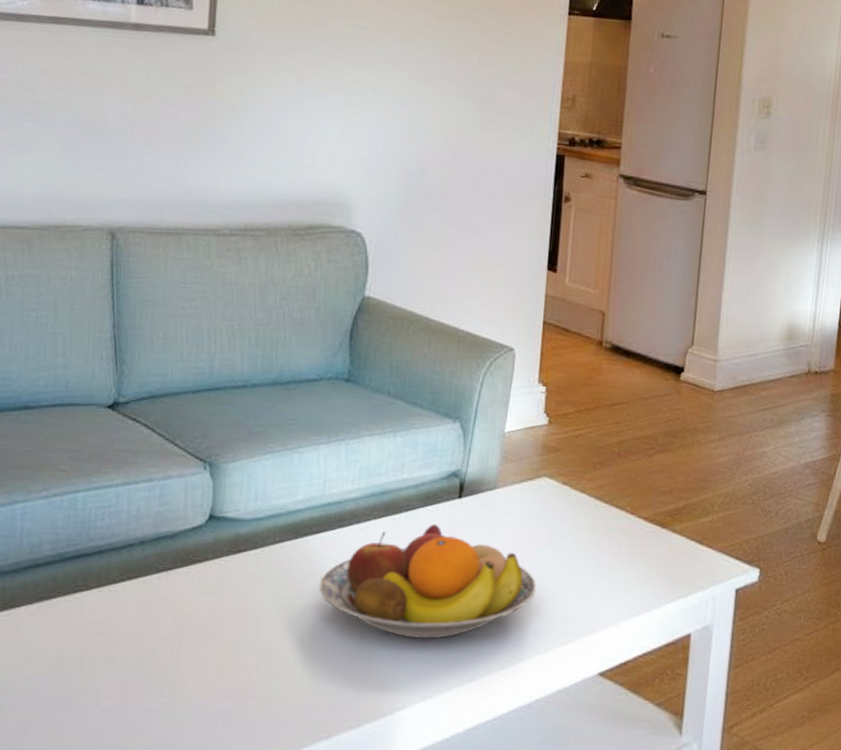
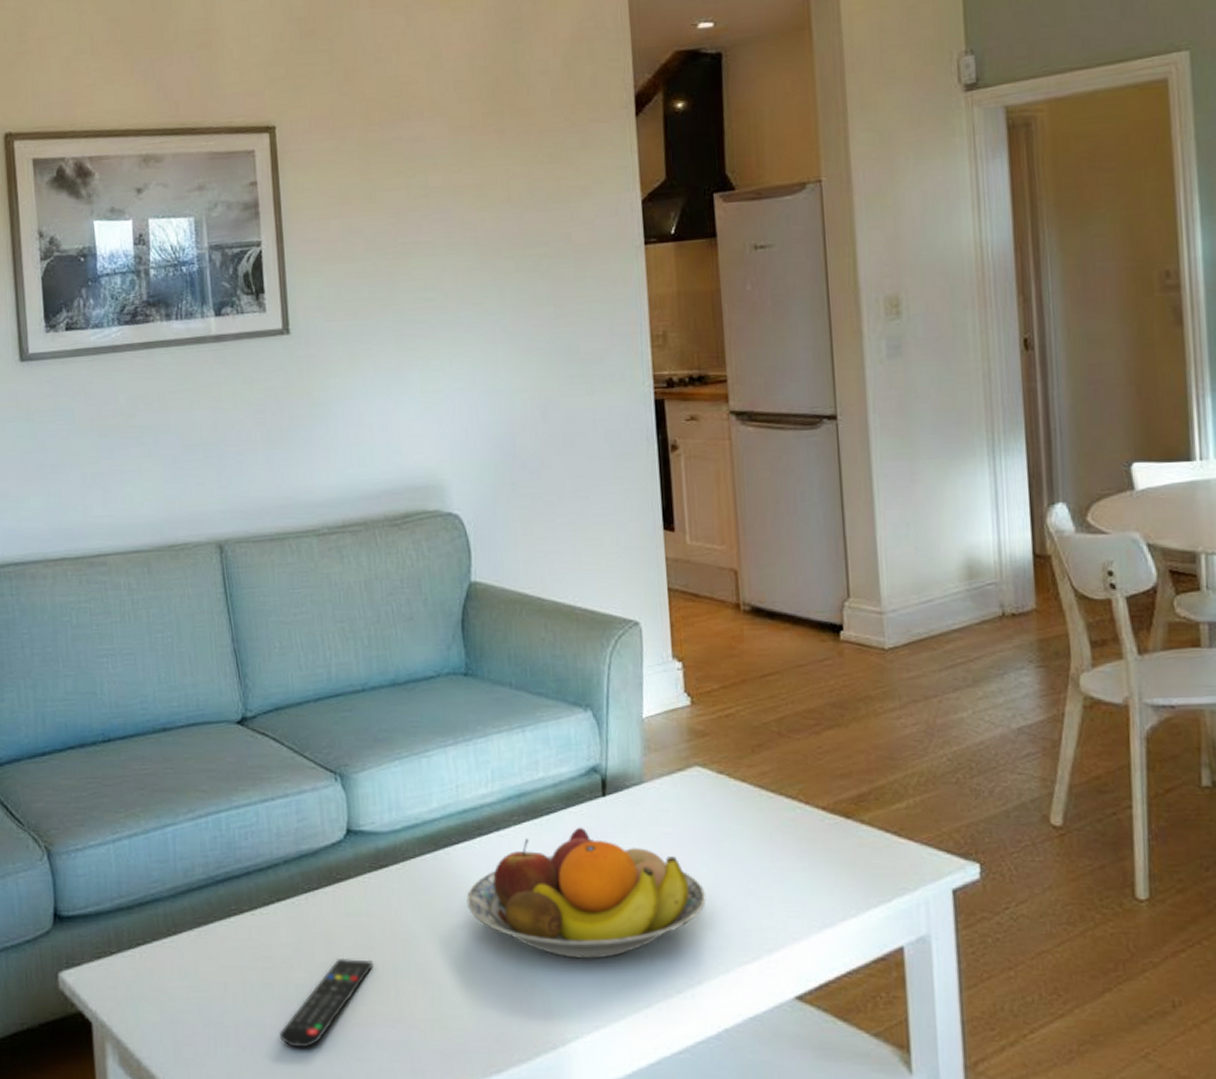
remote control: none [112,634,220,717] -> present [279,957,375,1048]

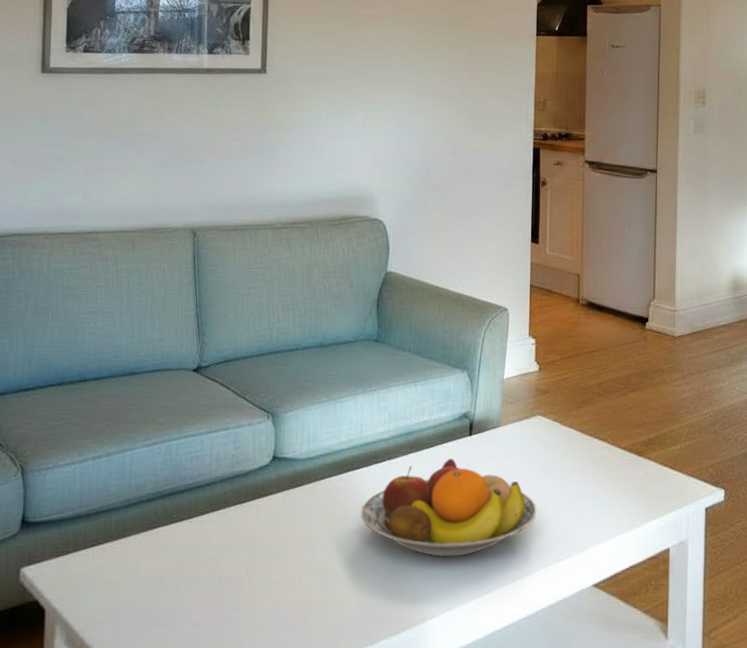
remote control: present [279,957,375,1048] -> none [202,556,284,627]

